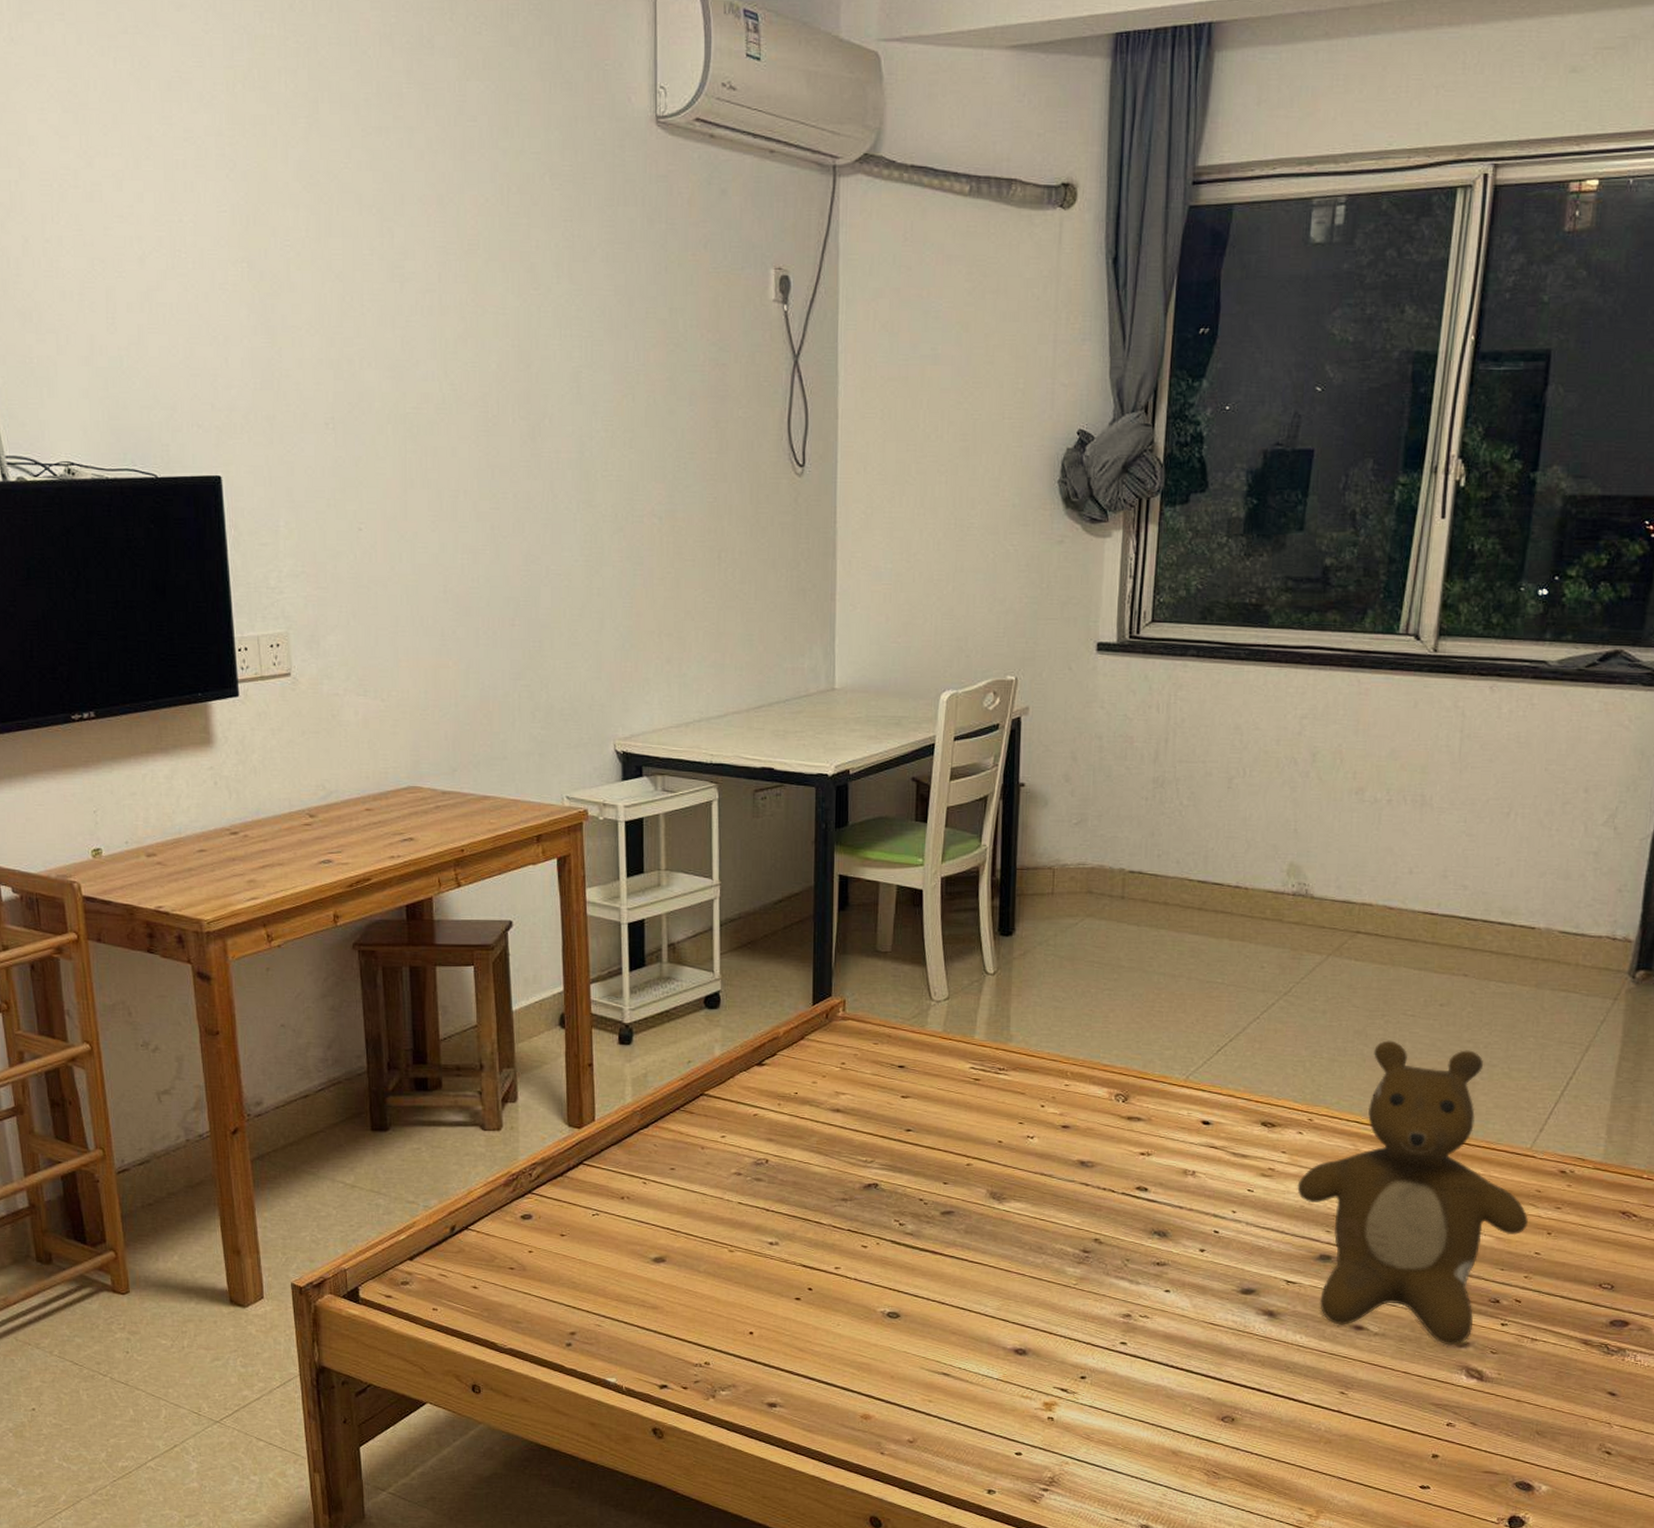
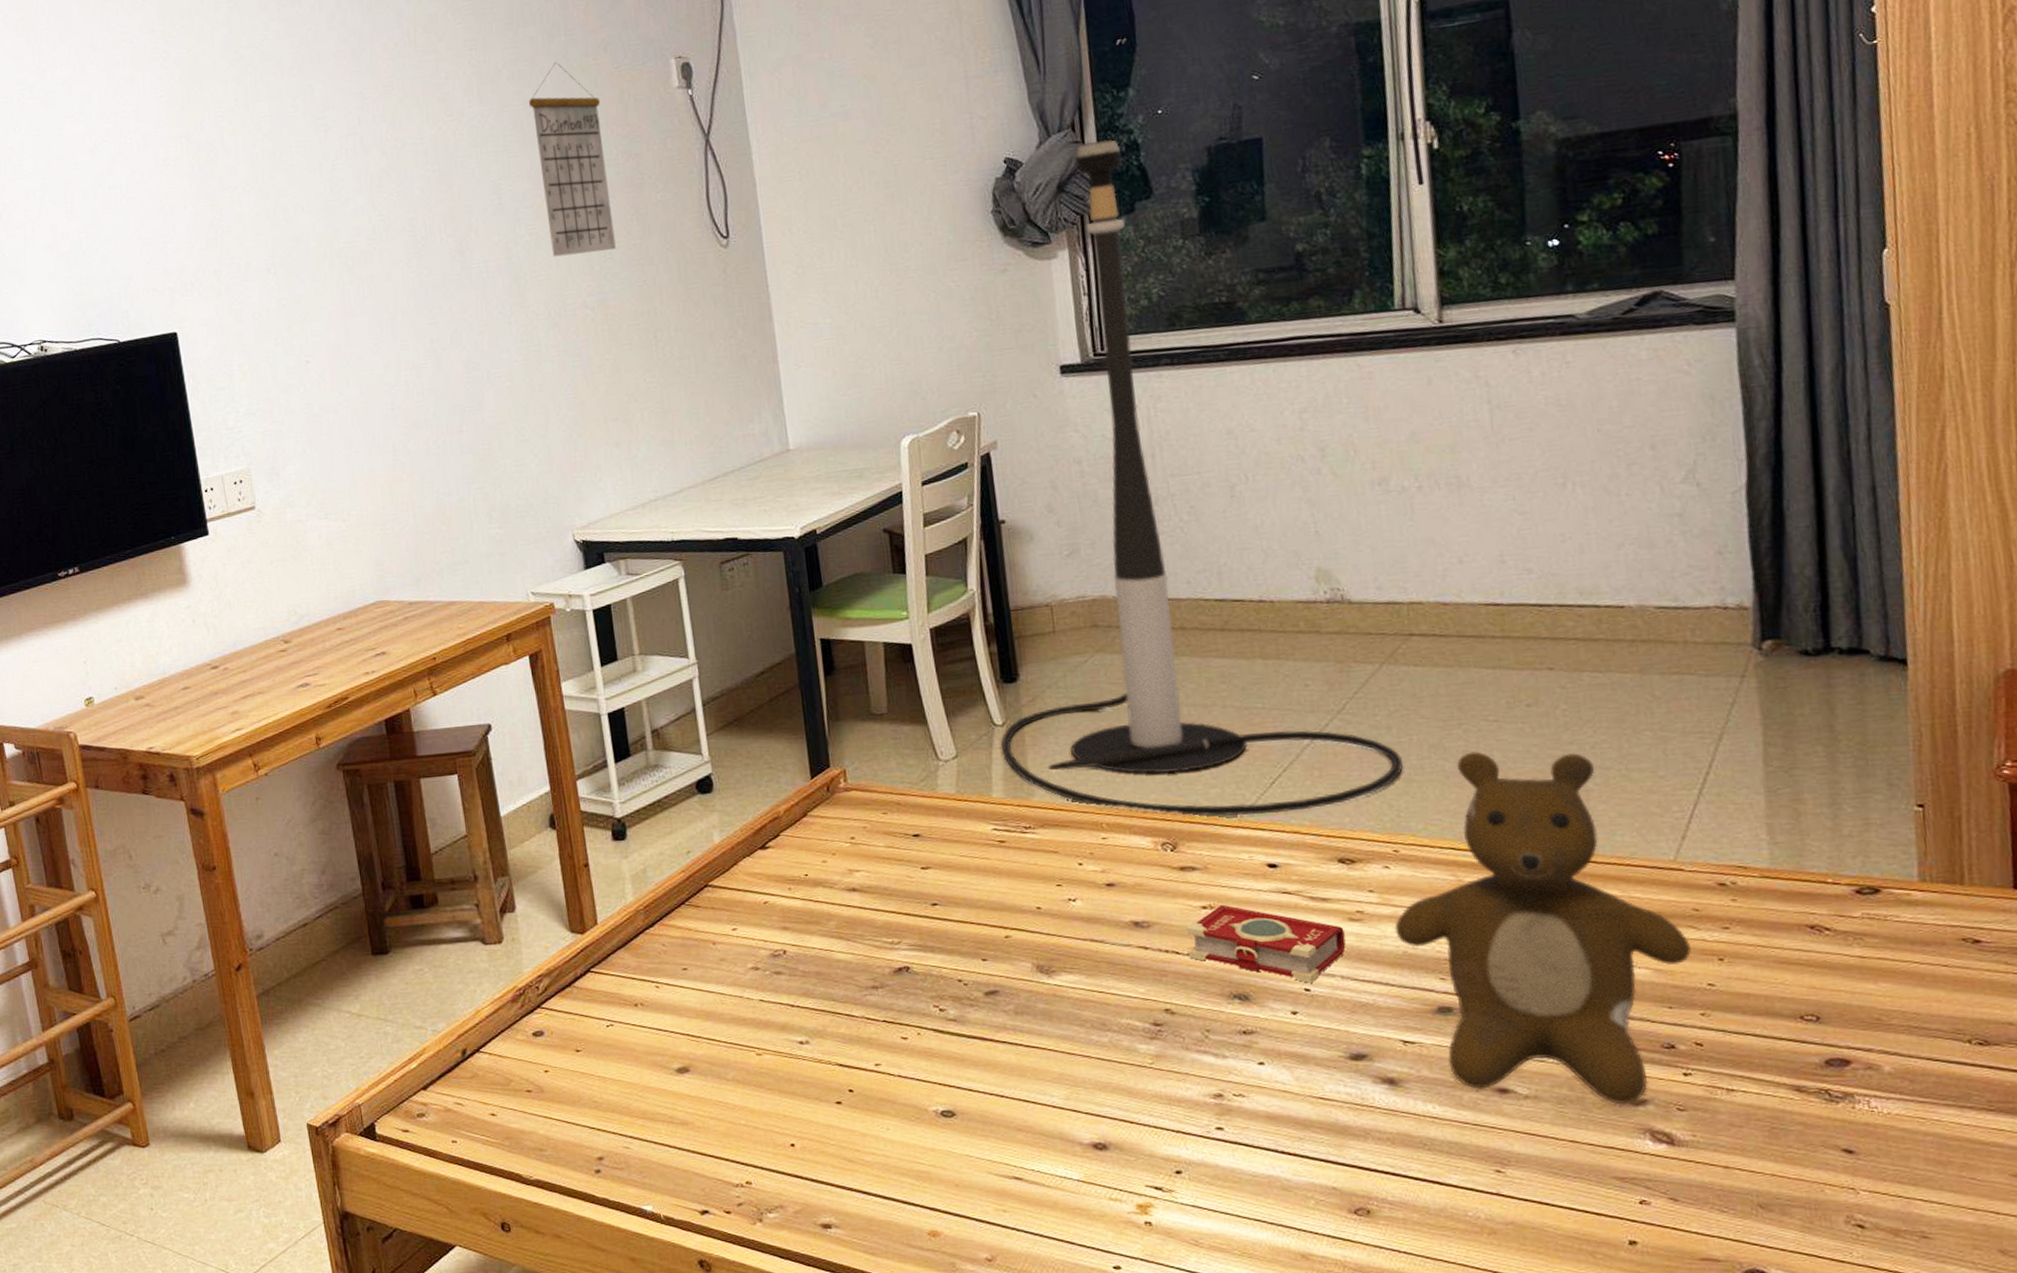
calendar: none [619,250,693,461] -> present [528,62,616,257]
floor lamp: none [990,428,1330,1078] -> present [1001,139,1403,817]
book: none [1123,1152,1256,1226] -> present [1186,904,1346,983]

